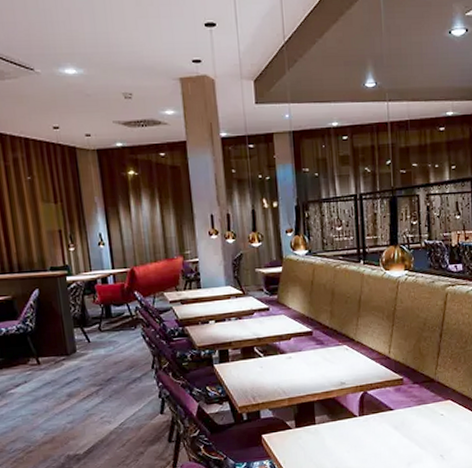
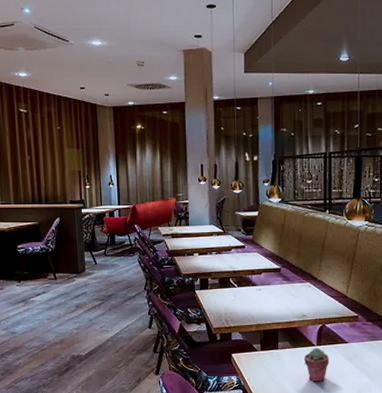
potted succulent: none [346,418,374,458] -> present [304,348,329,382]

